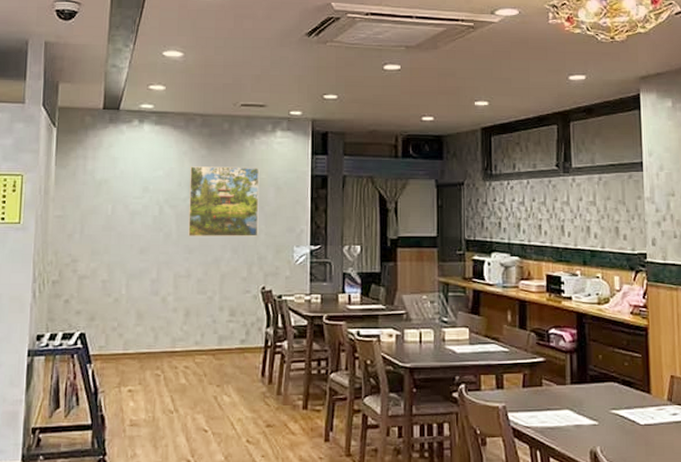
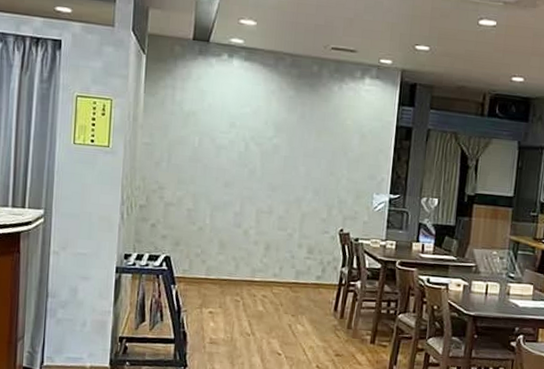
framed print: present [188,166,260,237] -> none [272,106,346,181]

